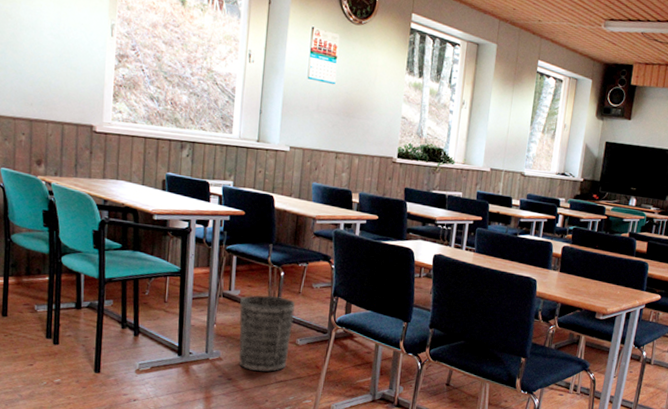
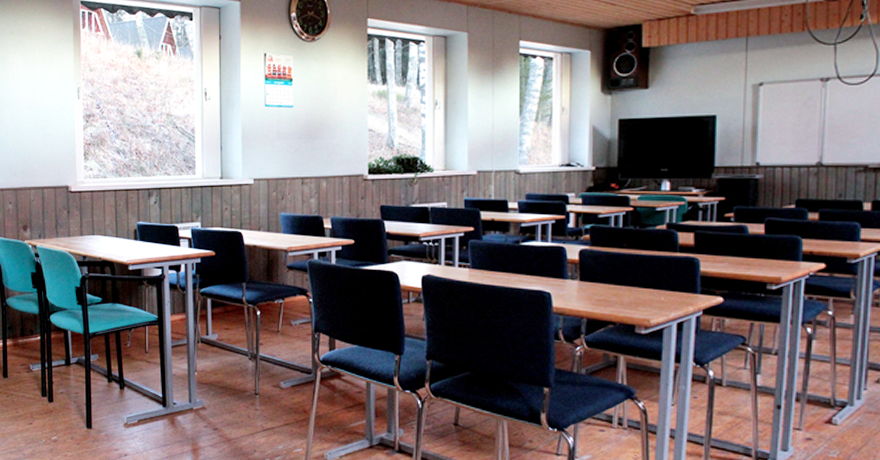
wastebasket: present [239,294,295,373] -> none [219,336,275,420]

